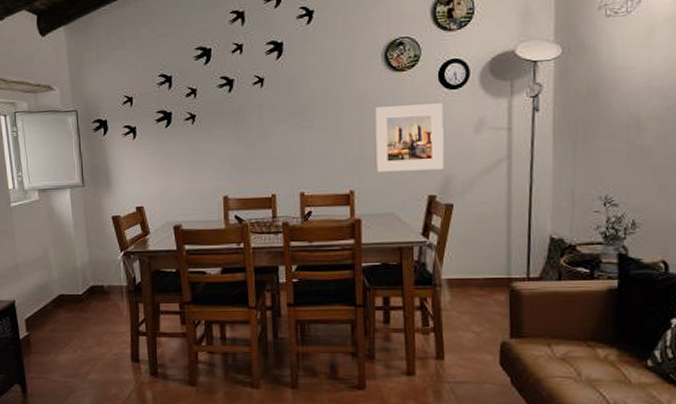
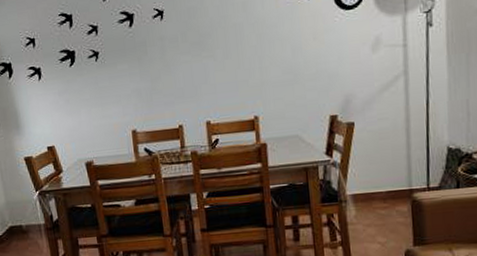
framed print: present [375,103,445,172] -> none [274,24,344,96]

